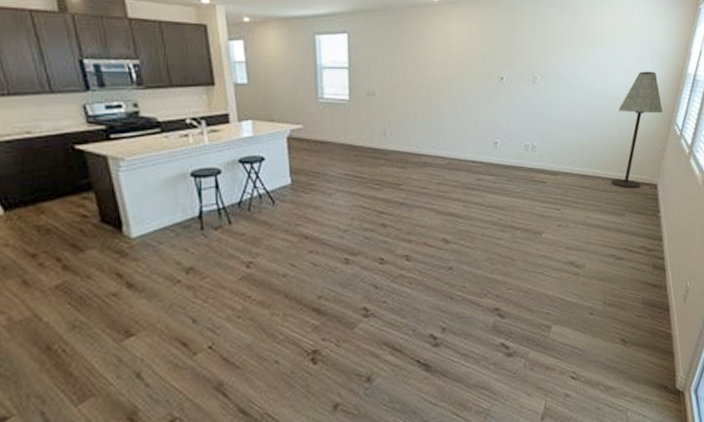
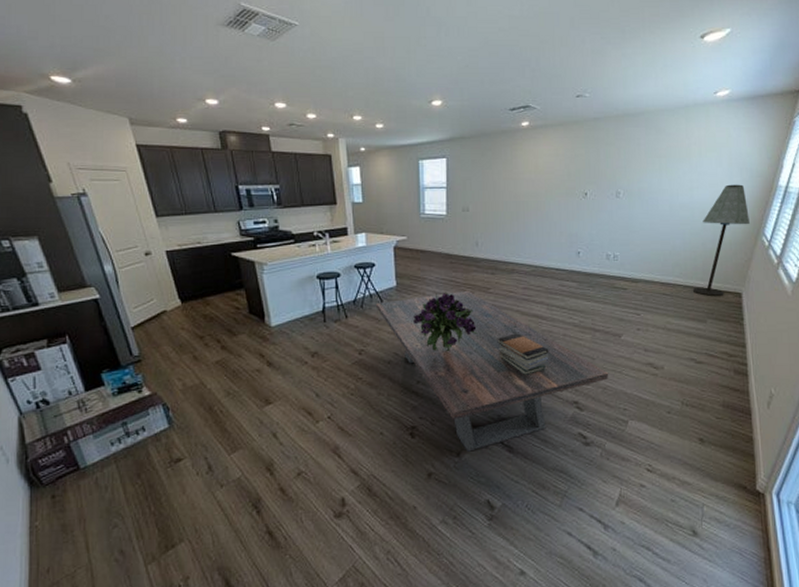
dining table: none [266,187,531,375] -> present [375,290,609,452]
bouquet: none [312,189,388,260] -> present [413,292,478,352]
book stack: none [410,235,467,283] -> present [497,333,549,376]

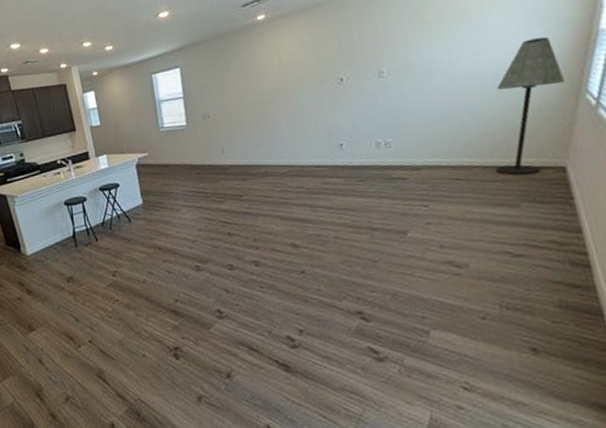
dining table: present [375,290,609,452] -> none [124,200,398,372]
bouquet: present [413,292,478,352] -> none [164,204,235,267]
book stack: present [497,333,549,376] -> none [257,240,320,287]

